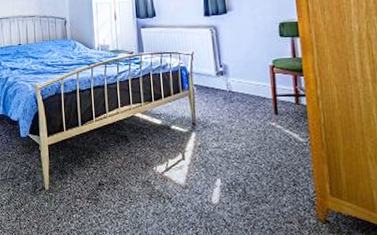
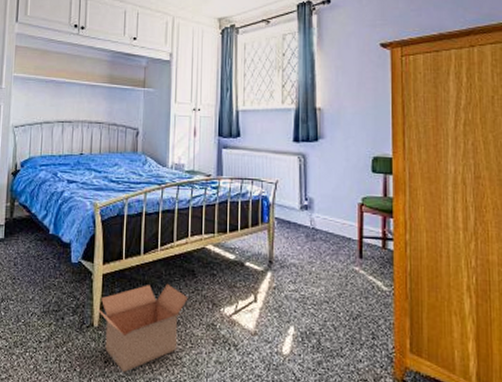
cardboard box: none [44,149,124,227] -> present [94,283,189,373]

